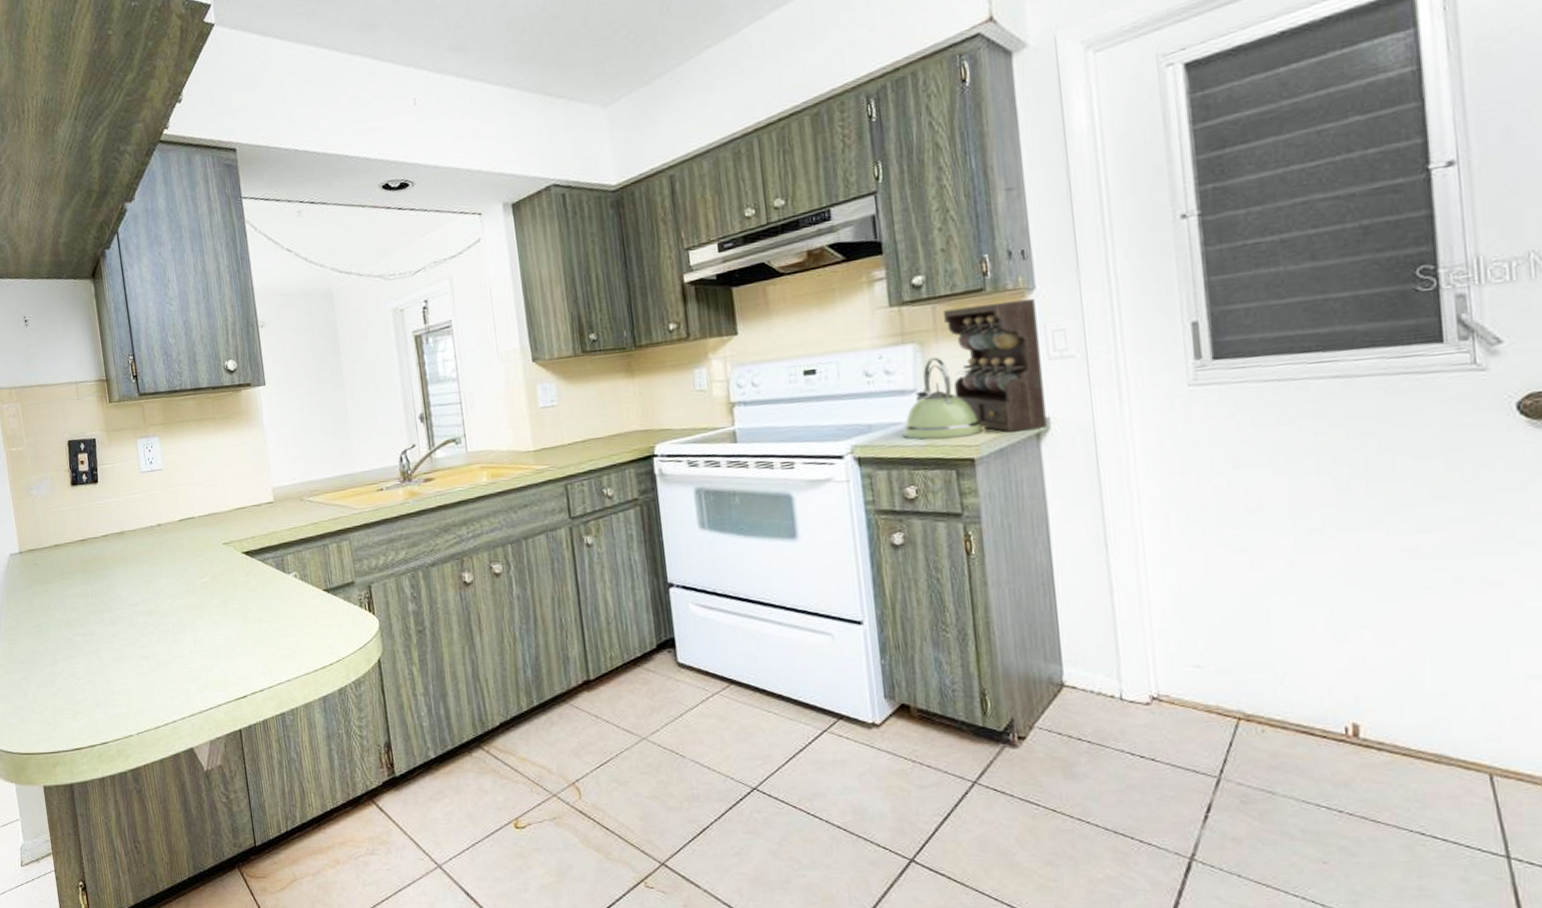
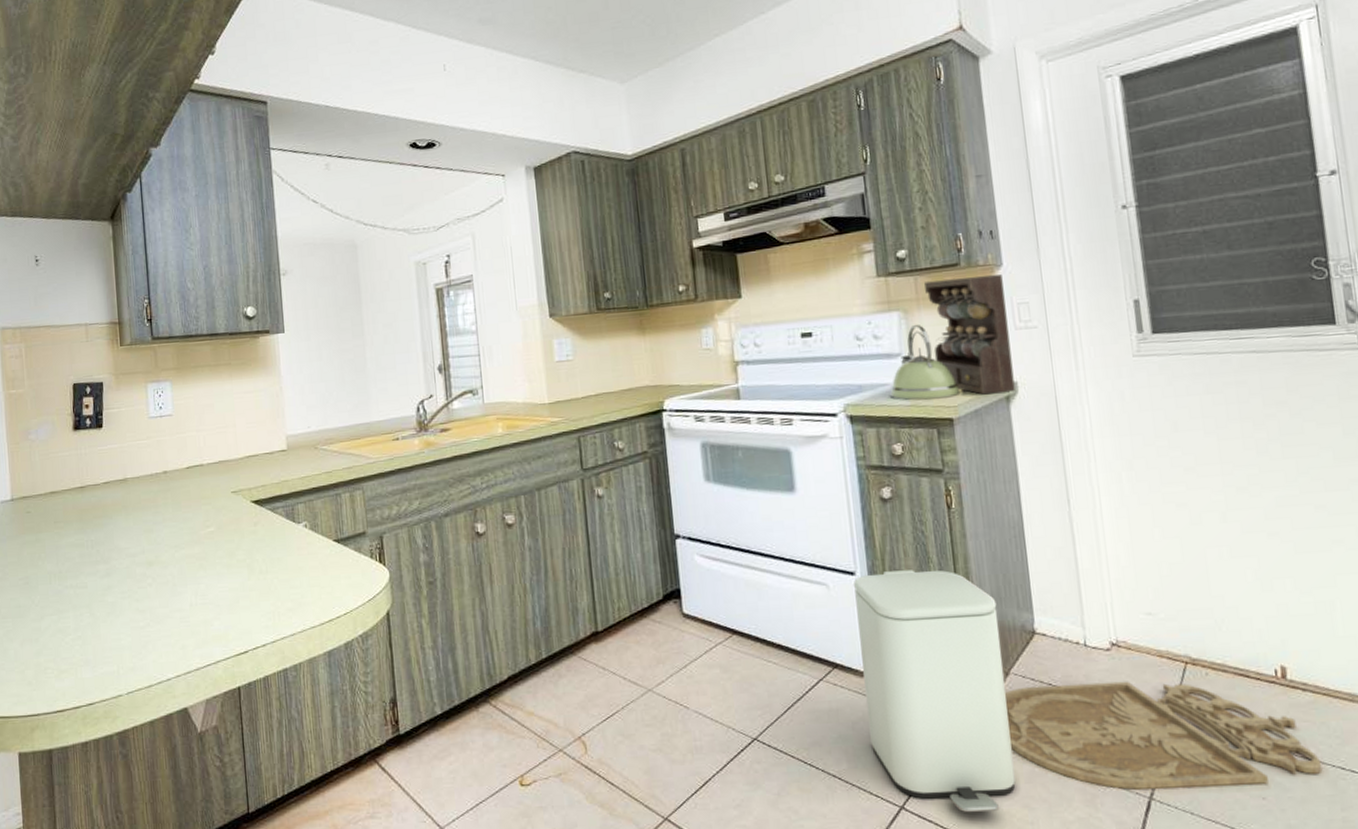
pedal bin: none [860,619,1038,868] -> present [853,570,1016,813]
doormat: none [1027,737,1397,849] -> present [1004,681,1323,790]

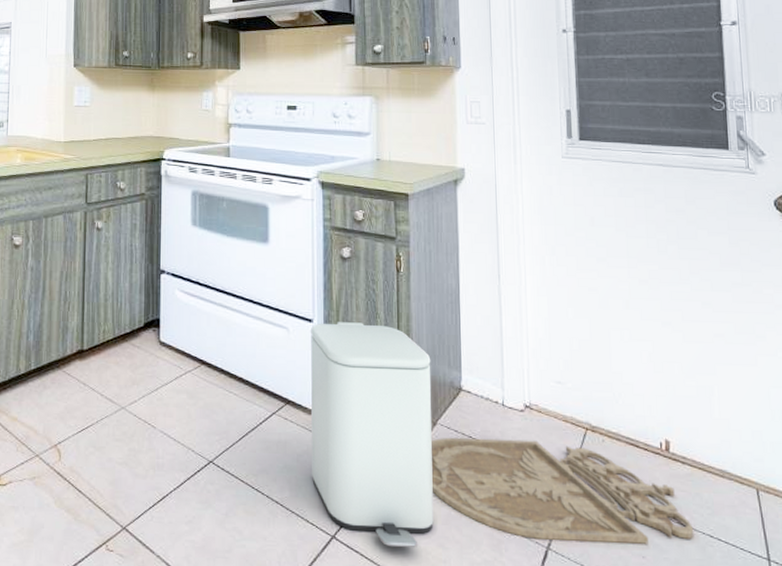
kettle: present [890,324,961,400] -> none [357,109,417,176]
spice rack: present [924,273,1016,395] -> none [395,74,463,177]

